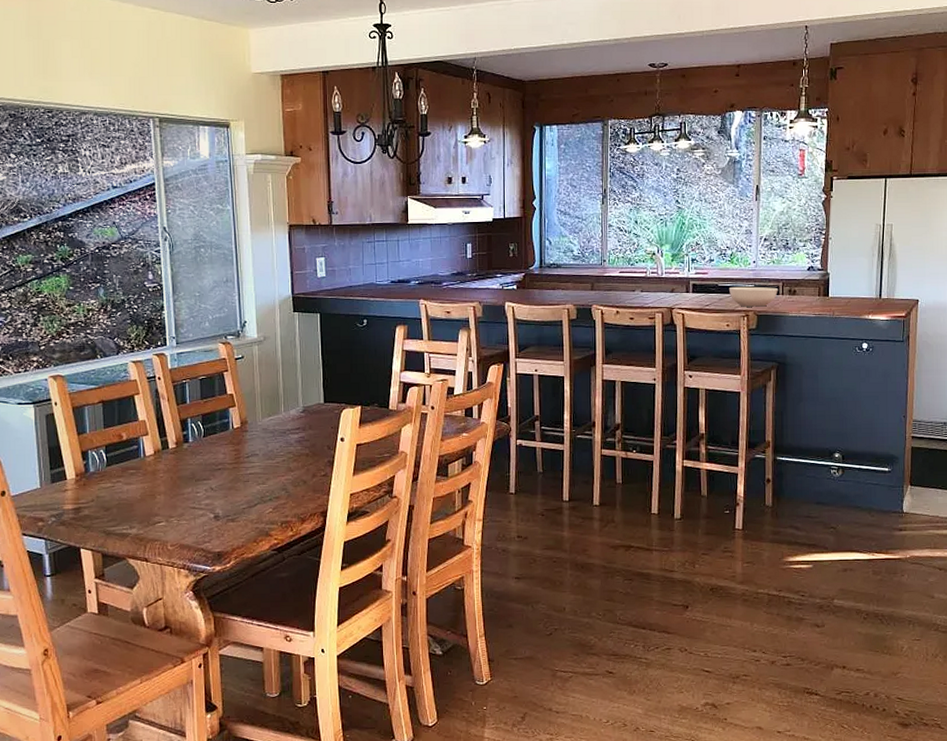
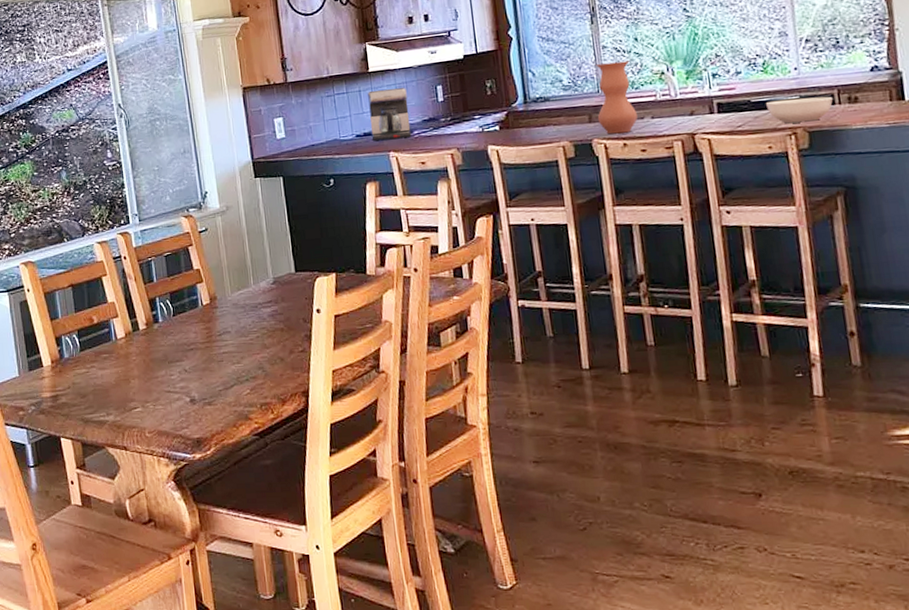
coffee maker: none [405,241,441,289] -> present [368,88,412,142]
vase: none [598,240,630,302] -> present [596,61,638,135]

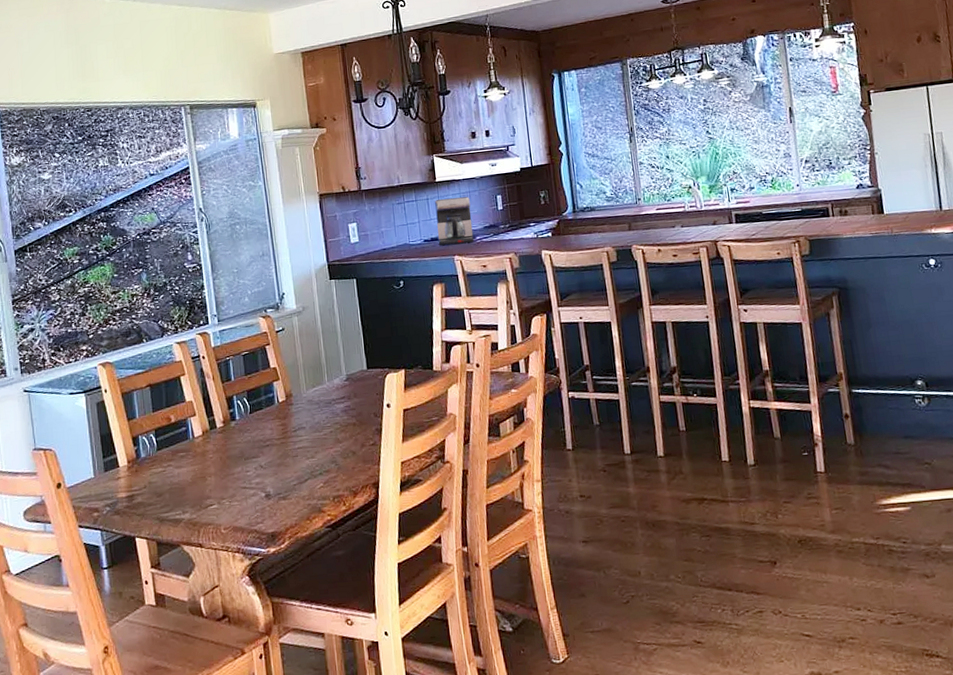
vase: present [596,61,638,135] -> none [634,176,670,241]
bowl: present [766,96,833,124] -> none [775,209,828,233]

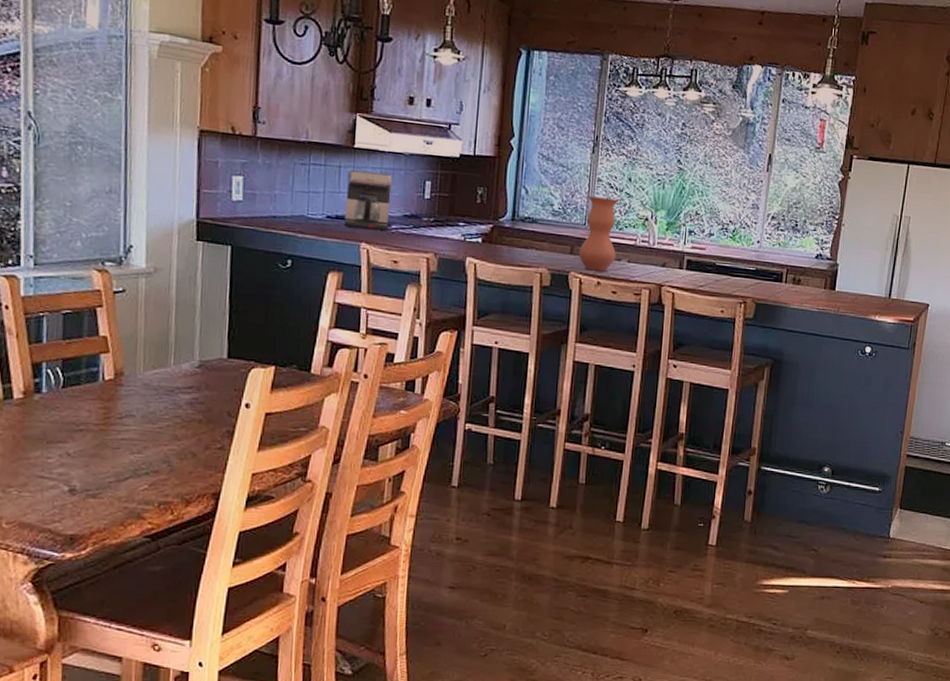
vase: none [634,176,670,241] -> present [578,196,620,272]

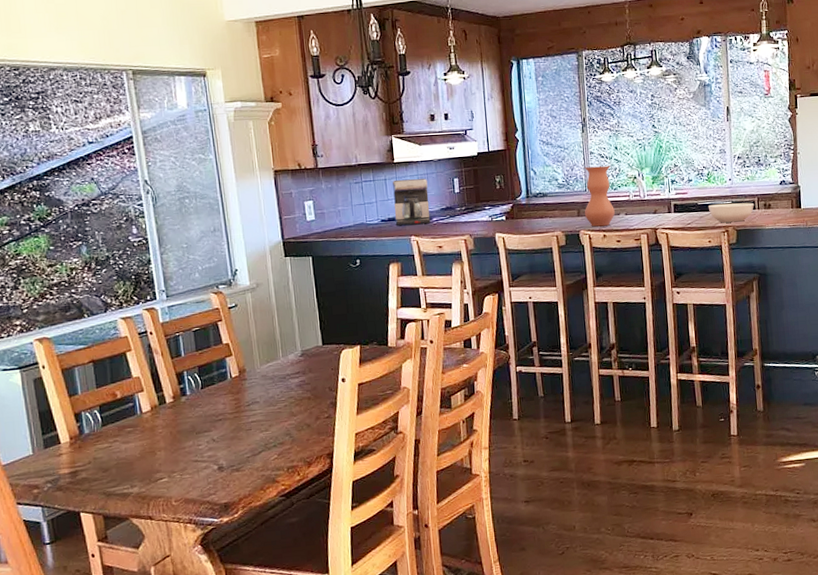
bowl: none [727,268,781,294] -> present [709,202,754,223]

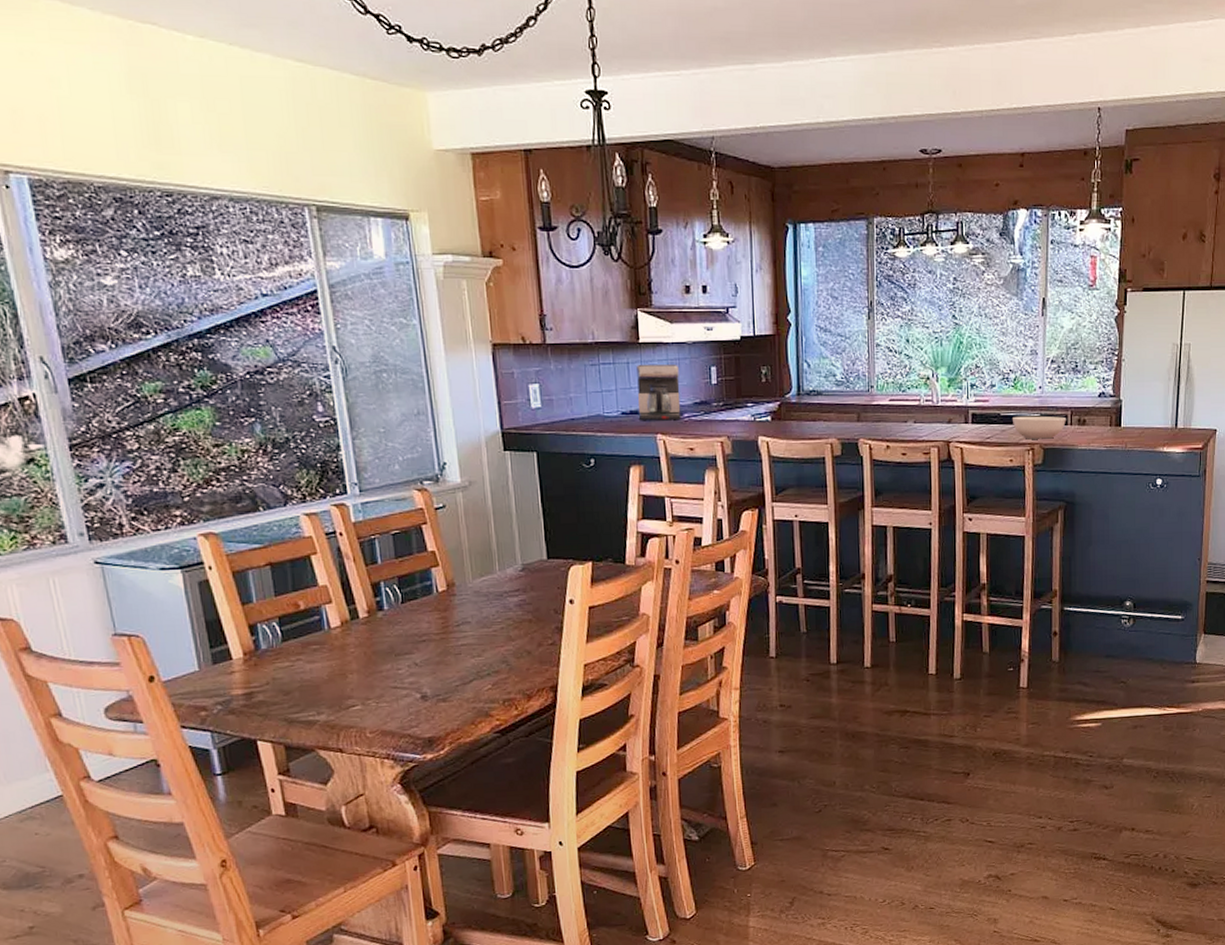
vase: present [584,166,615,227] -> none [865,362,901,435]

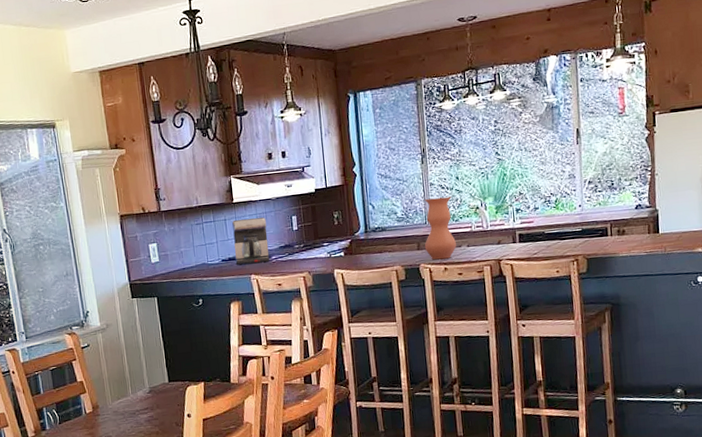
vase: none [865,362,901,435] -> present [424,196,456,260]
bowl: present [1013,415,1066,439] -> none [556,229,606,252]

